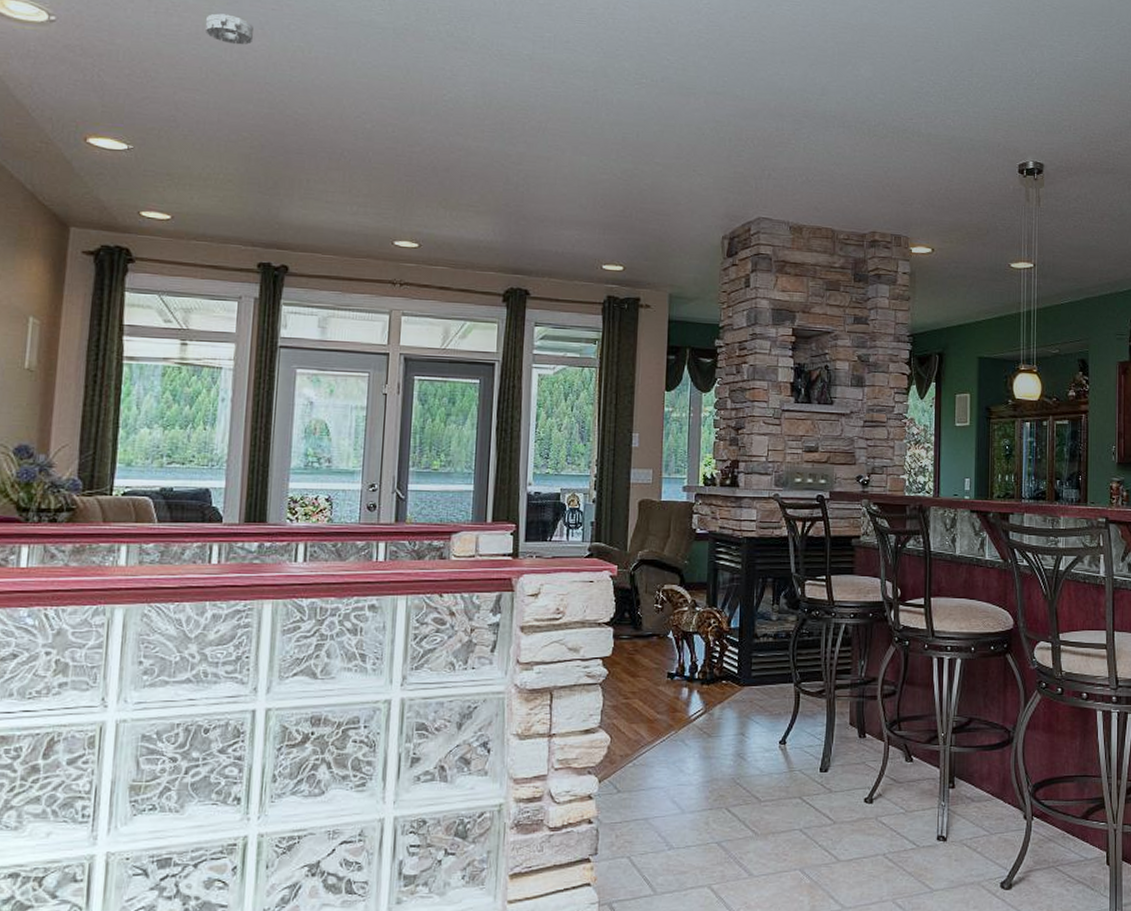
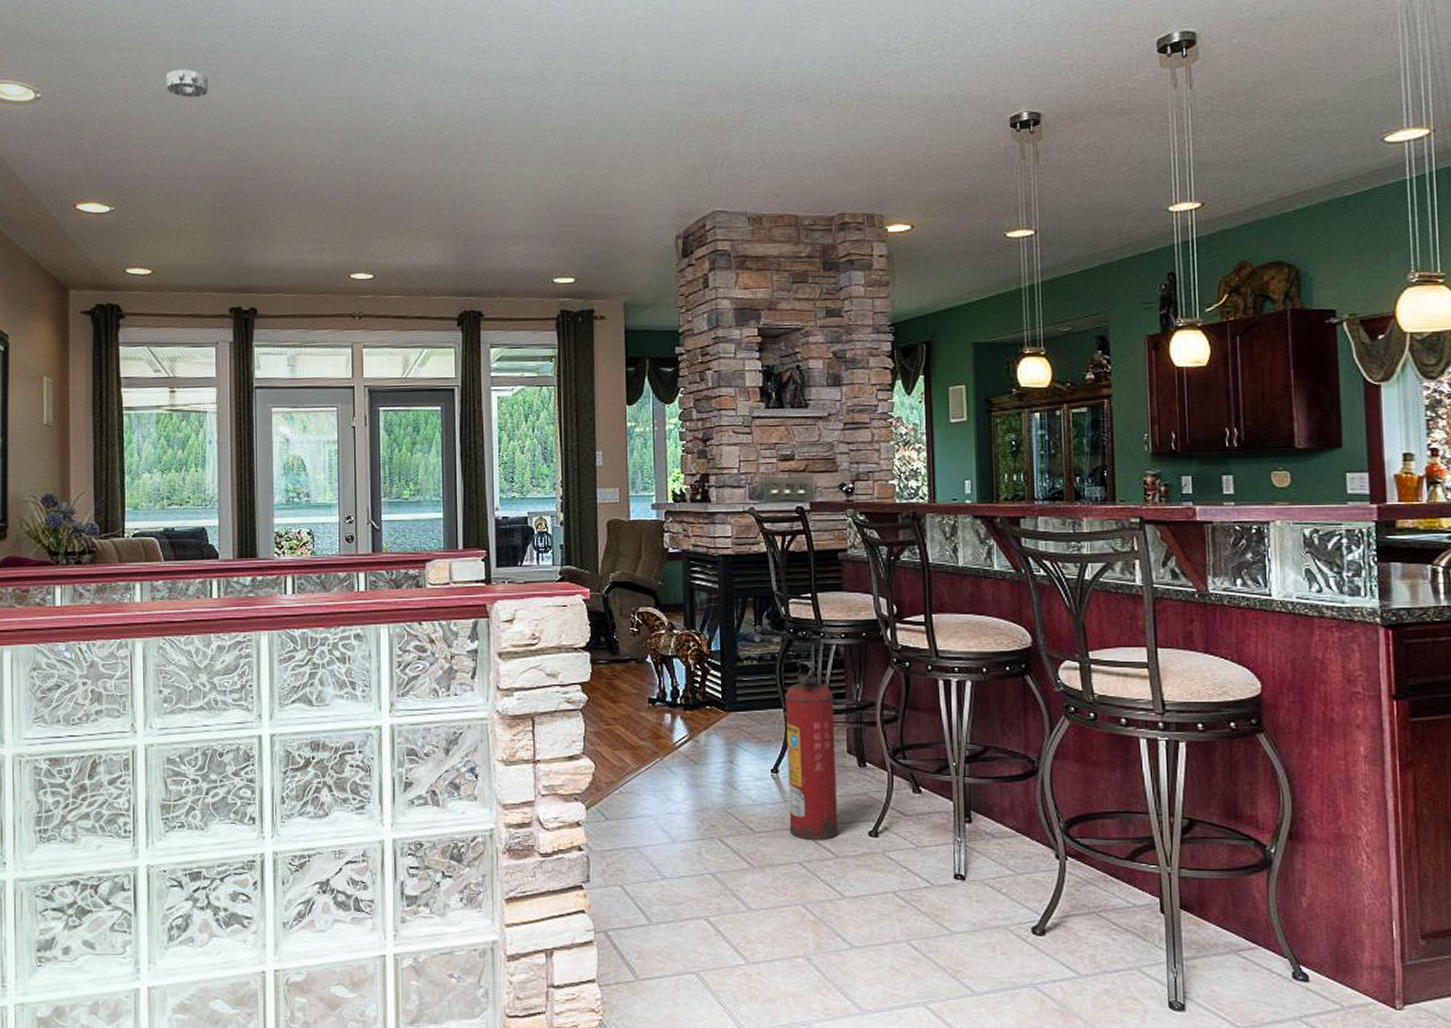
fire extinguisher: none [793,639,840,807] -> present [786,662,839,840]

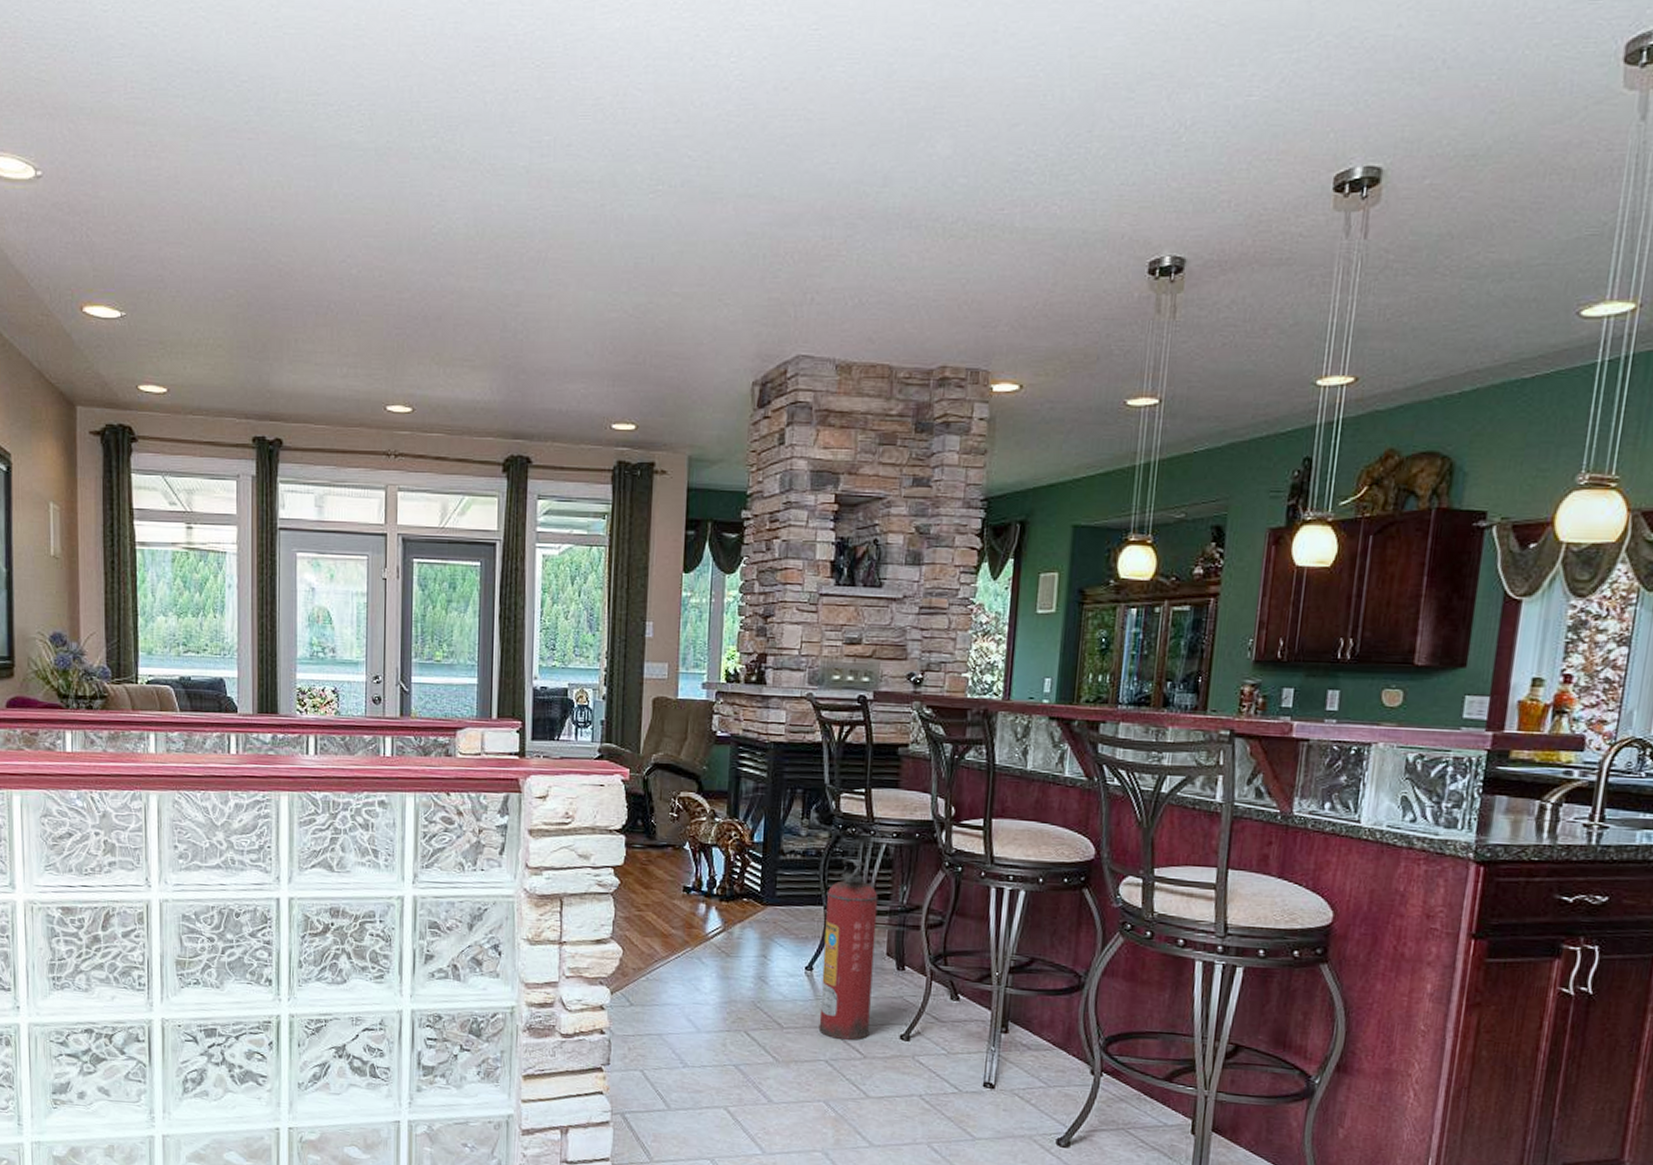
smoke detector: present [165,69,208,98] -> none [183,150,231,186]

